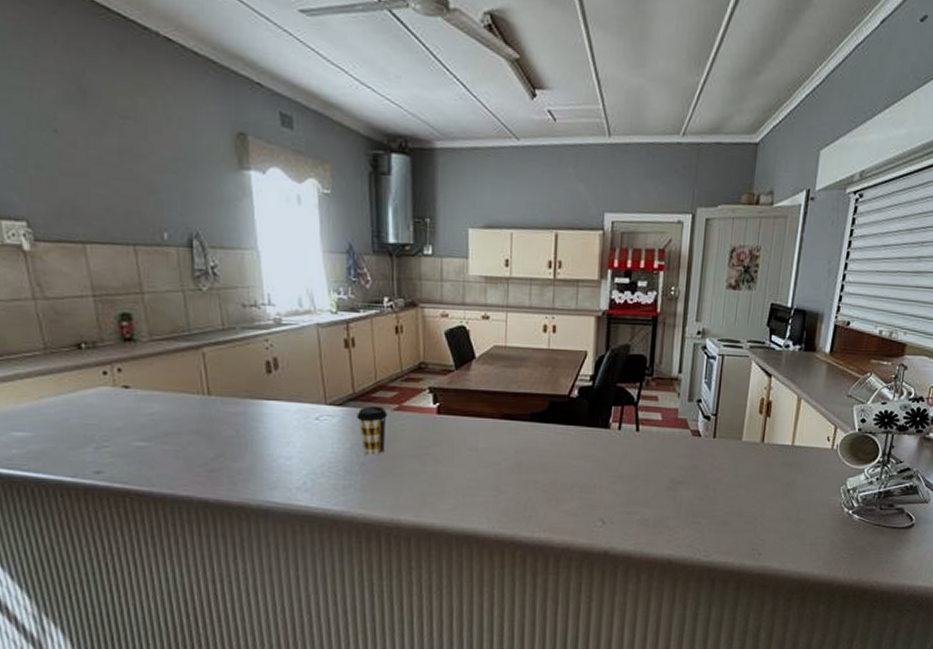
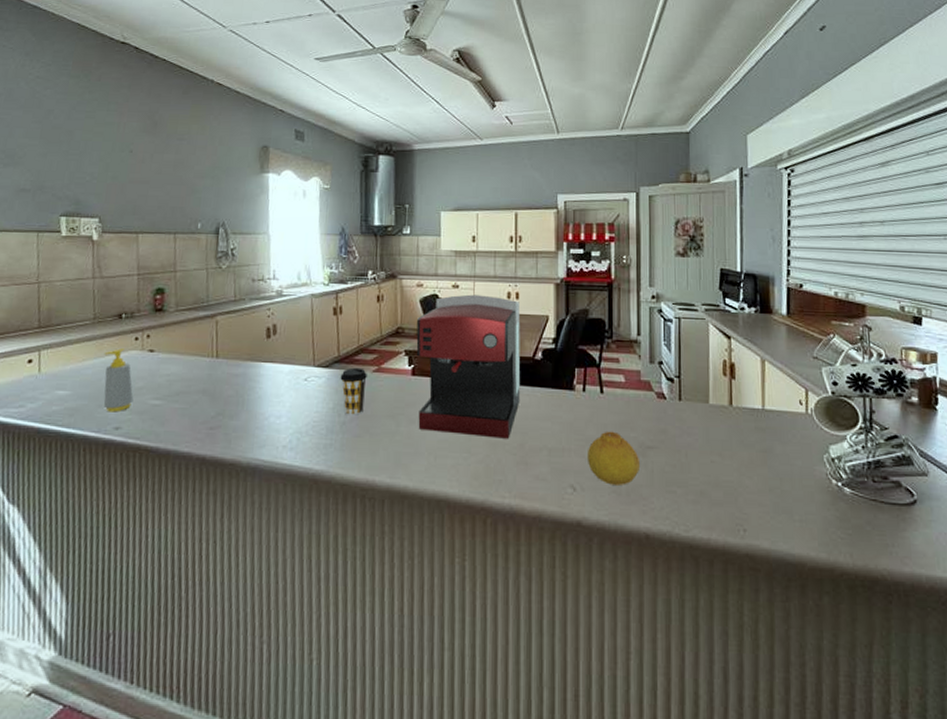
soap bottle: none [66,384,113,455] -> present [103,348,134,412]
coffee maker: none [441,326,557,477] -> present [416,294,521,439]
fruit: none [619,468,670,518] -> present [588,431,641,485]

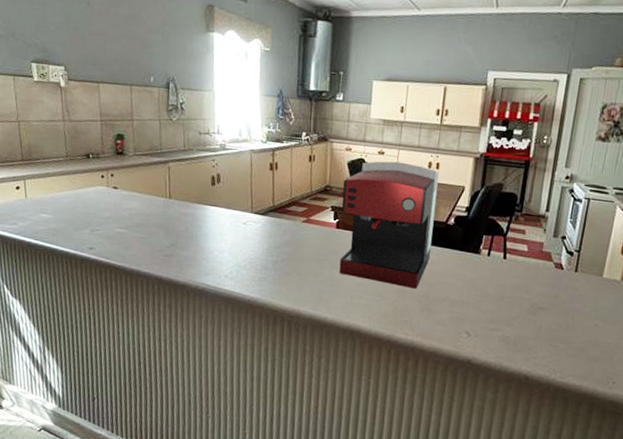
soap bottle: present [103,348,134,412] -> none [77,183,103,236]
coffee cup: present [340,367,367,415] -> none [274,217,297,257]
fruit: present [588,431,641,485] -> none [484,291,530,336]

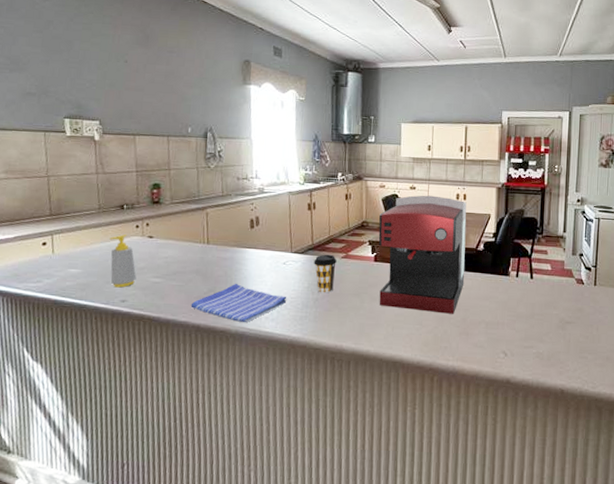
soap bottle: none [77,183,103,236] -> present [109,234,137,288]
dish towel: none [153,239,247,279] -> present [191,283,287,322]
coffee cup: none [274,217,297,257] -> present [314,254,337,293]

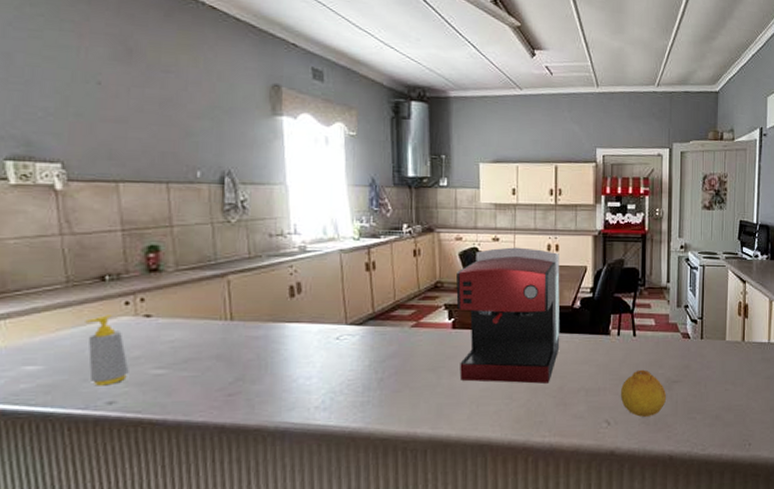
dish towel: present [191,283,287,322] -> none [210,367,343,416]
coffee cup: present [314,254,337,293] -> none [376,323,405,371]
fruit: none [518,309,560,352] -> present [621,369,667,417]

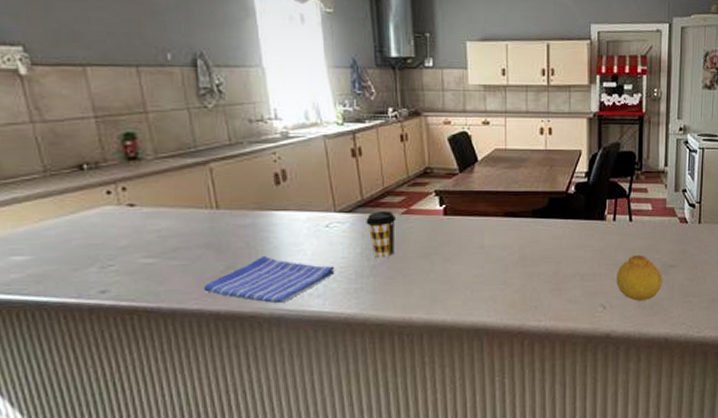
soap bottle: present [85,315,129,386] -> none [68,204,118,275]
dish towel: none [210,367,343,416] -> present [203,255,335,303]
coffee cup: none [376,323,405,371] -> present [366,210,396,259]
coffee maker: present [456,247,560,384] -> none [446,131,554,269]

